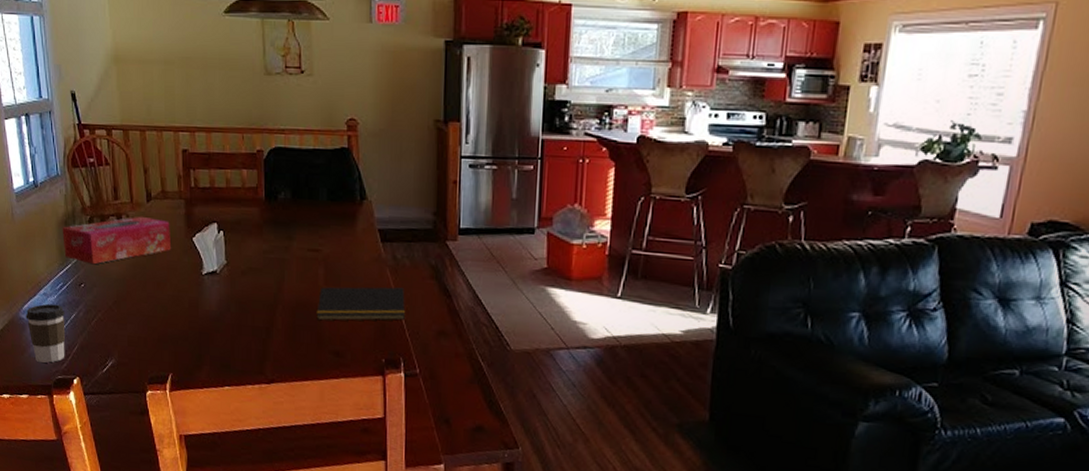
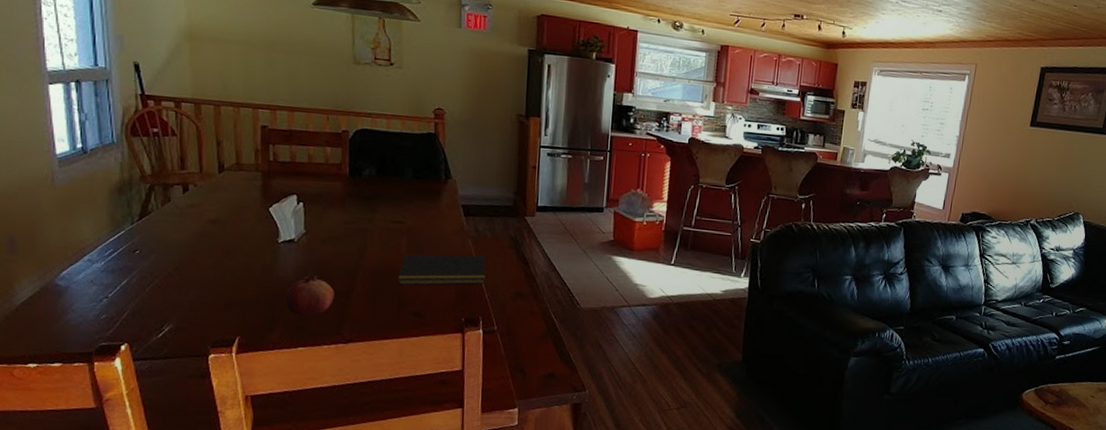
coffee cup: present [25,303,66,363] -> none [63,270,114,330]
tissue box: present [62,216,172,265] -> none [115,186,245,232]
fruit: none [211,309,256,353] -> present [285,275,335,316]

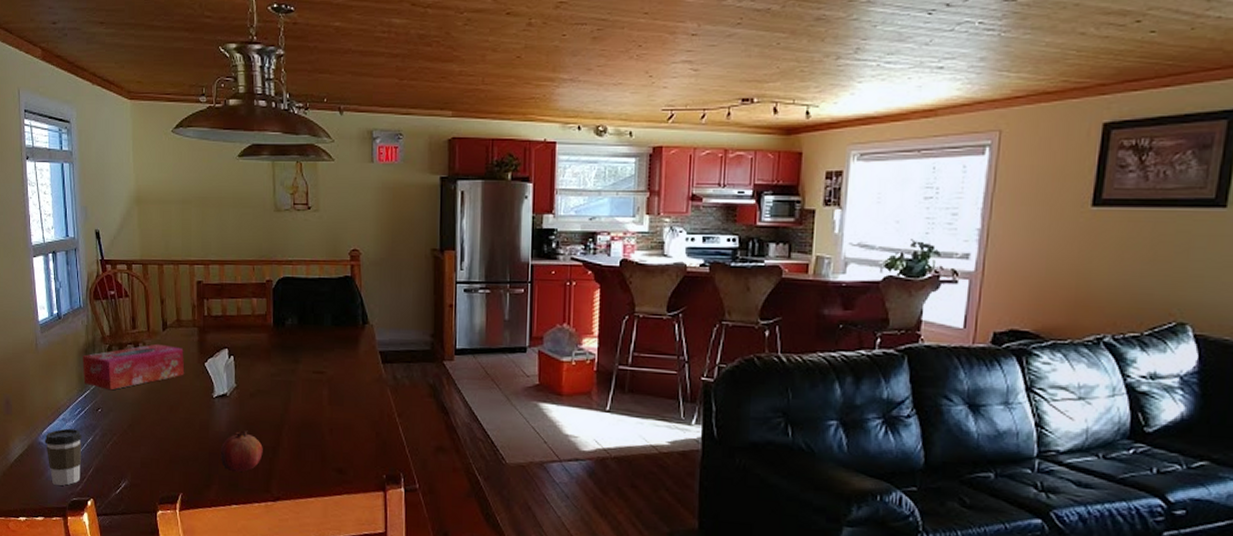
coffee cup: none [63,270,114,330] -> present [44,428,82,486]
tissue box: none [115,186,245,232] -> present [82,343,185,391]
notepad: present [398,254,485,285] -> none [320,405,405,440]

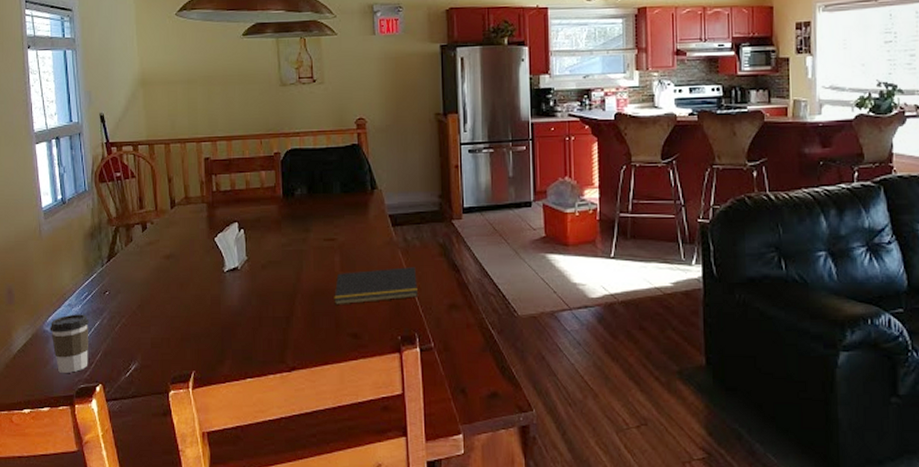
tissue box: present [82,343,185,391] -> none [88,222,195,272]
fruit: present [220,430,263,473] -> none [233,302,276,345]
notepad: none [320,405,405,440] -> present [334,267,417,305]

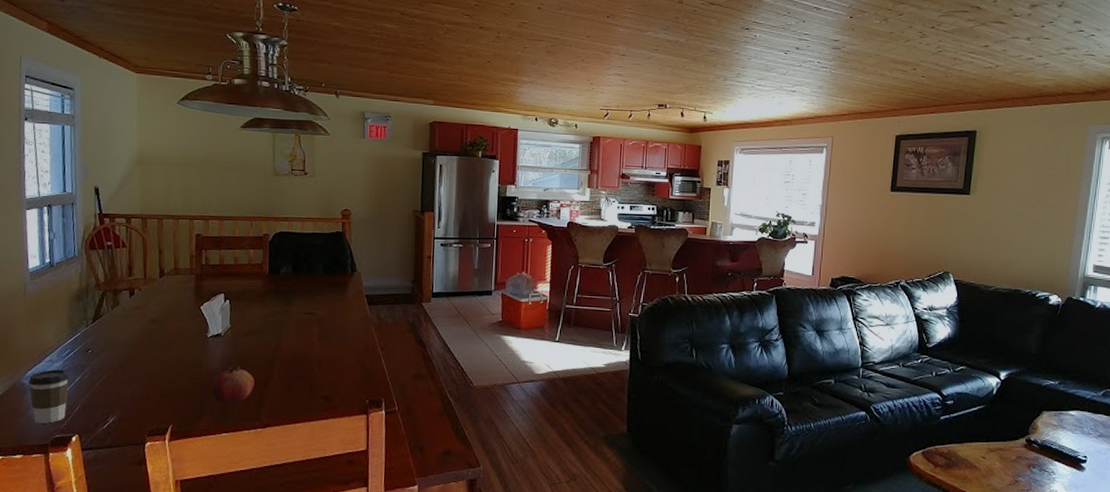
fruit: none [233,302,276,345] -> present [212,366,255,404]
notepad: present [334,267,417,305] -> none [310,341,387,372]

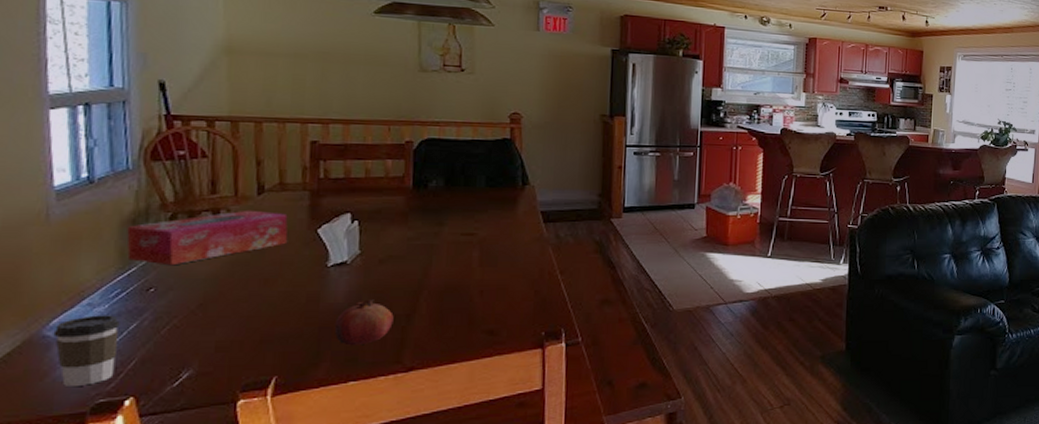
tissue box: none [74,289,180,333] -> present [126,209,288,266]

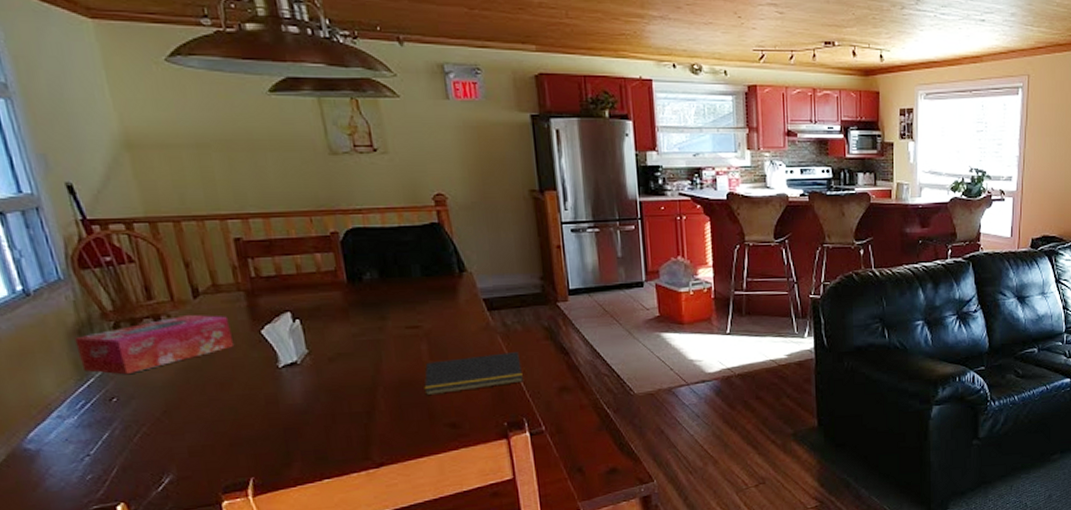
coffee cup: present [53,315,120,386] -> none [32,426,100,495]
fruit: present [334,299,394,346] -> none [298,398,355,445]
notepad: none [468,263,568,302] -> present [424,352,523,396]

